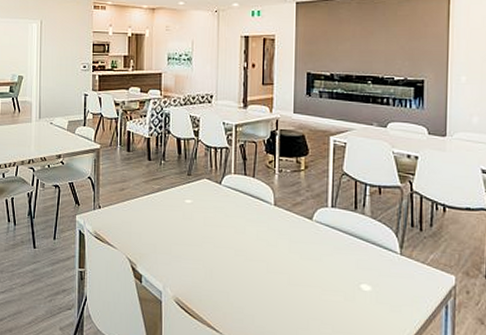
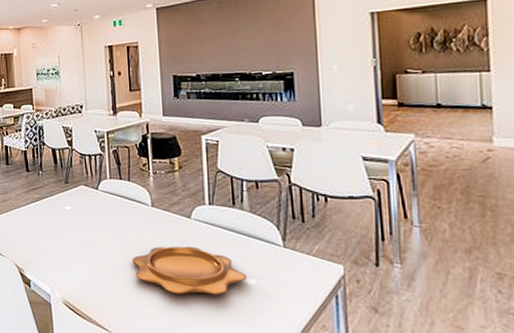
decorative bowl: none [249,247,363,300] -> present [131,246,247,295]

